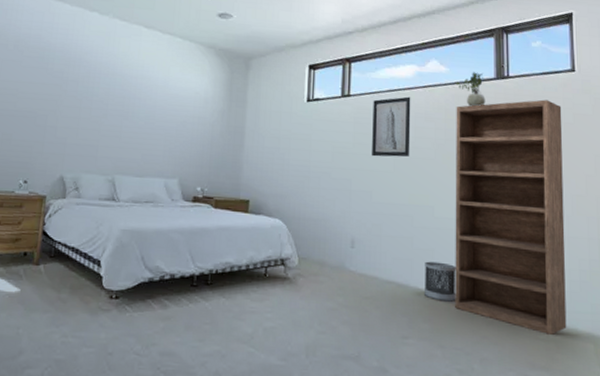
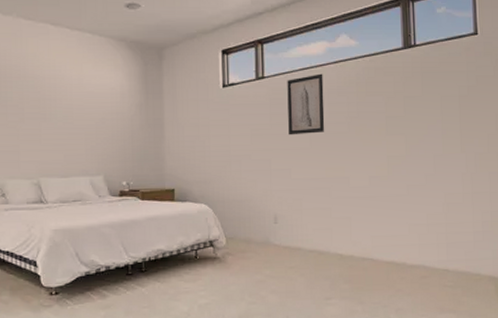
wastebasket: present [423,261,456,302] -> none [343,228,373,263]
bookshelf: present [455,99,567,335] -> none [366,65,471,281]
potted plant: present [456,72,486,107] -> none [365,43,394,78]

